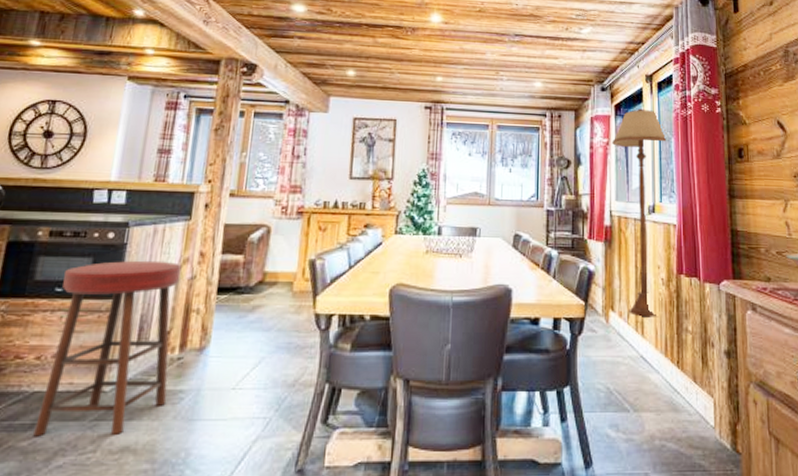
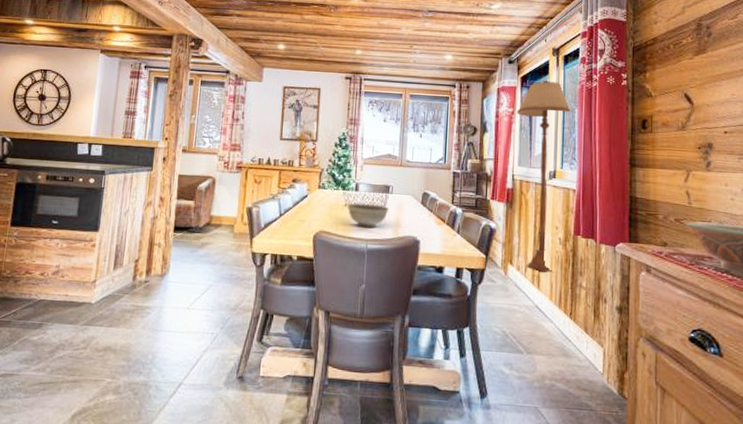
bar stool: present [33,260,182,437] -> none [41,201,146,337]
bowl: none [428,249,477,278] -> present [347,203,389,228]

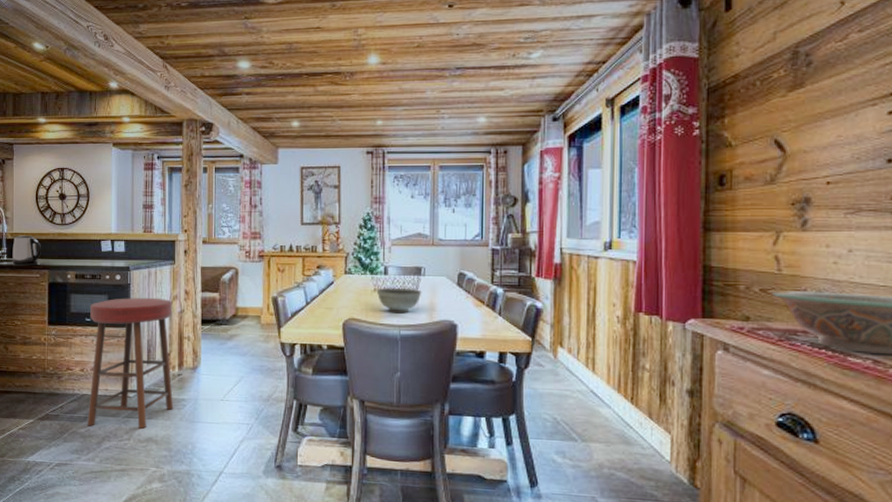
bar stool: none [41,201,146,337] -> present [87,297,174,429]
floor lamp: present [517,80,571,273] -> none [564,137,629,355]

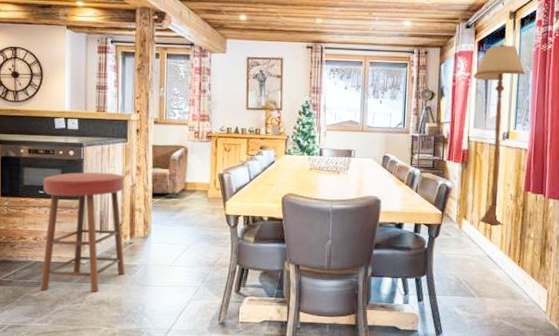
bowl: present [376,287,422,314] -> none [312,167,352,190]
floor lamp: none [564,137,629,355] -> present [474,44,526,226]

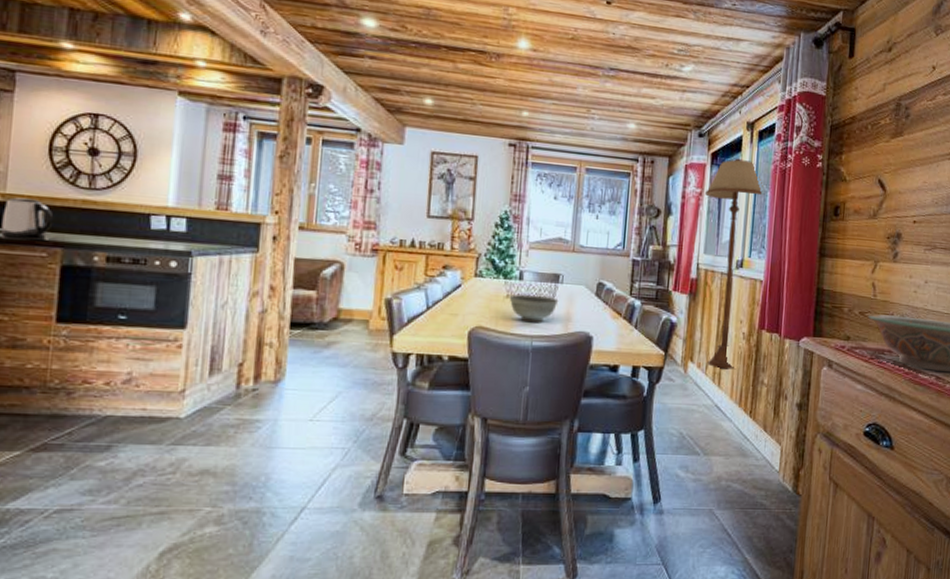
bar stool: present [41,172,125,292] -> none [110,291,252,459]
bowl: none [312,167,352,190] -> present [509,294,559,323]

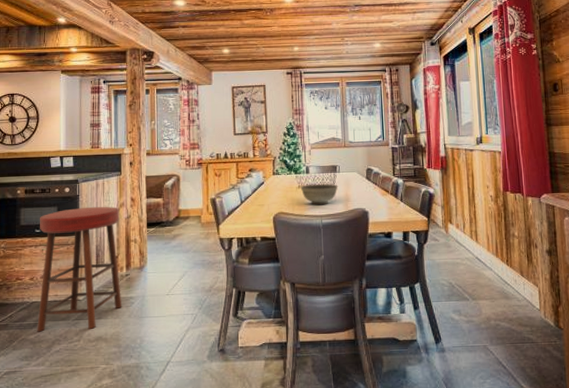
bar stool: none [110,291,252,459] -> present [37,206,122,332]
floor lamp: present [705,158,763,370] -> none [443,57,490,227]

